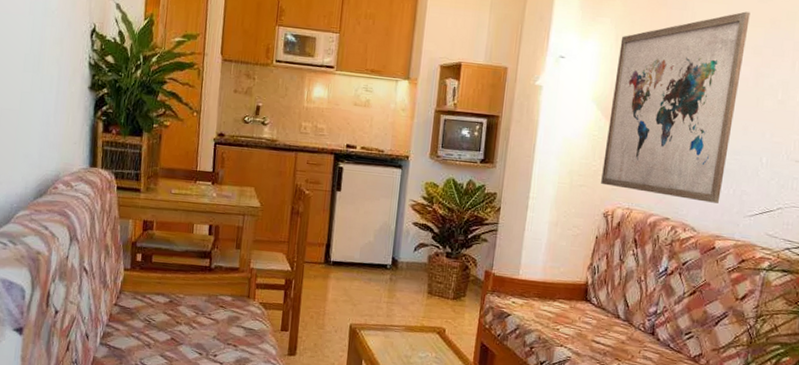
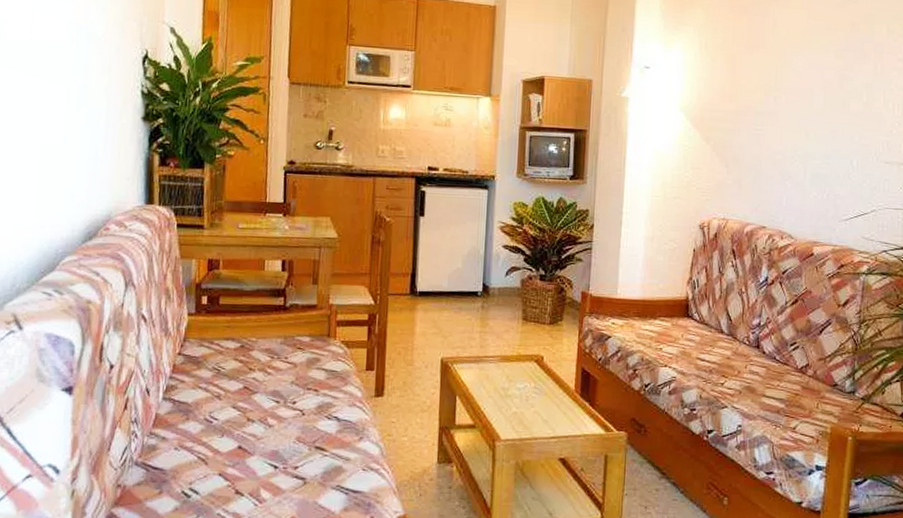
wall art: present [601,11,750,203] -> none [695,16,830,209]

